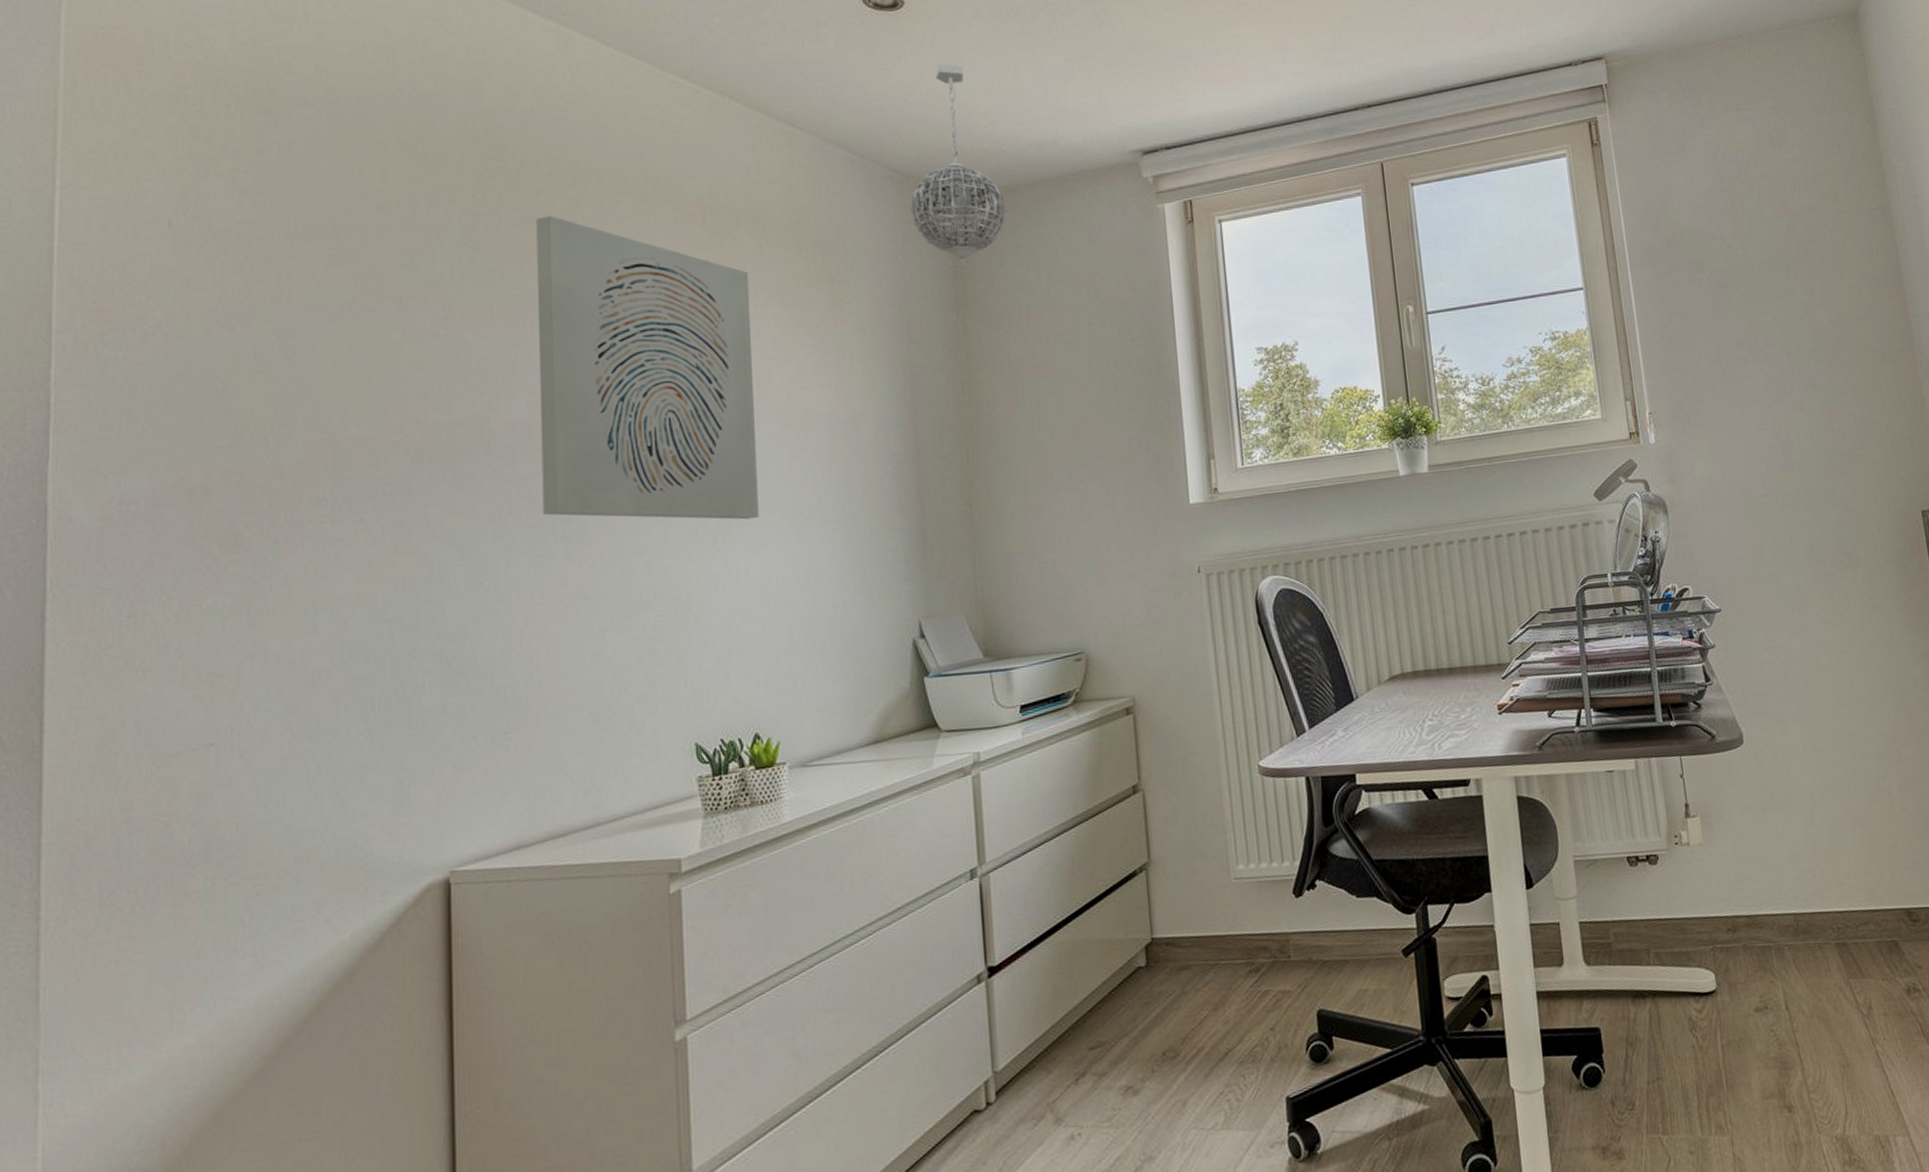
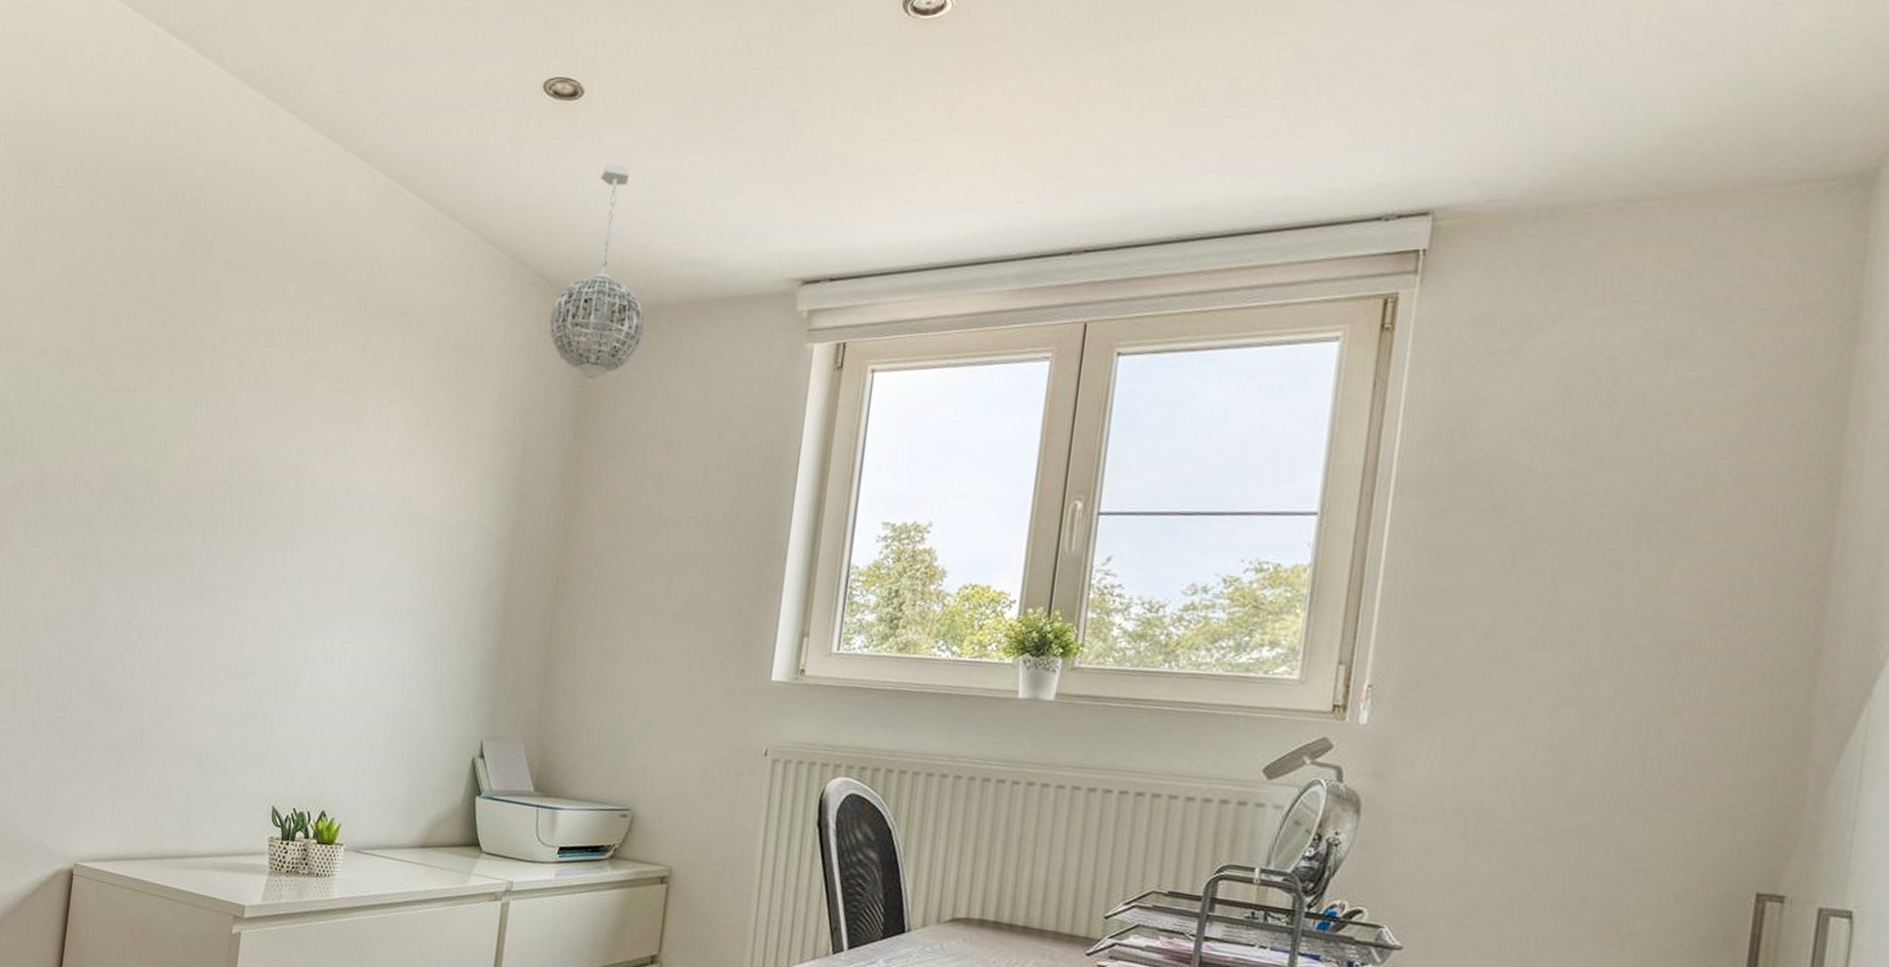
wall art: present [536,215,759,520] -> none [185,288,389,610]

